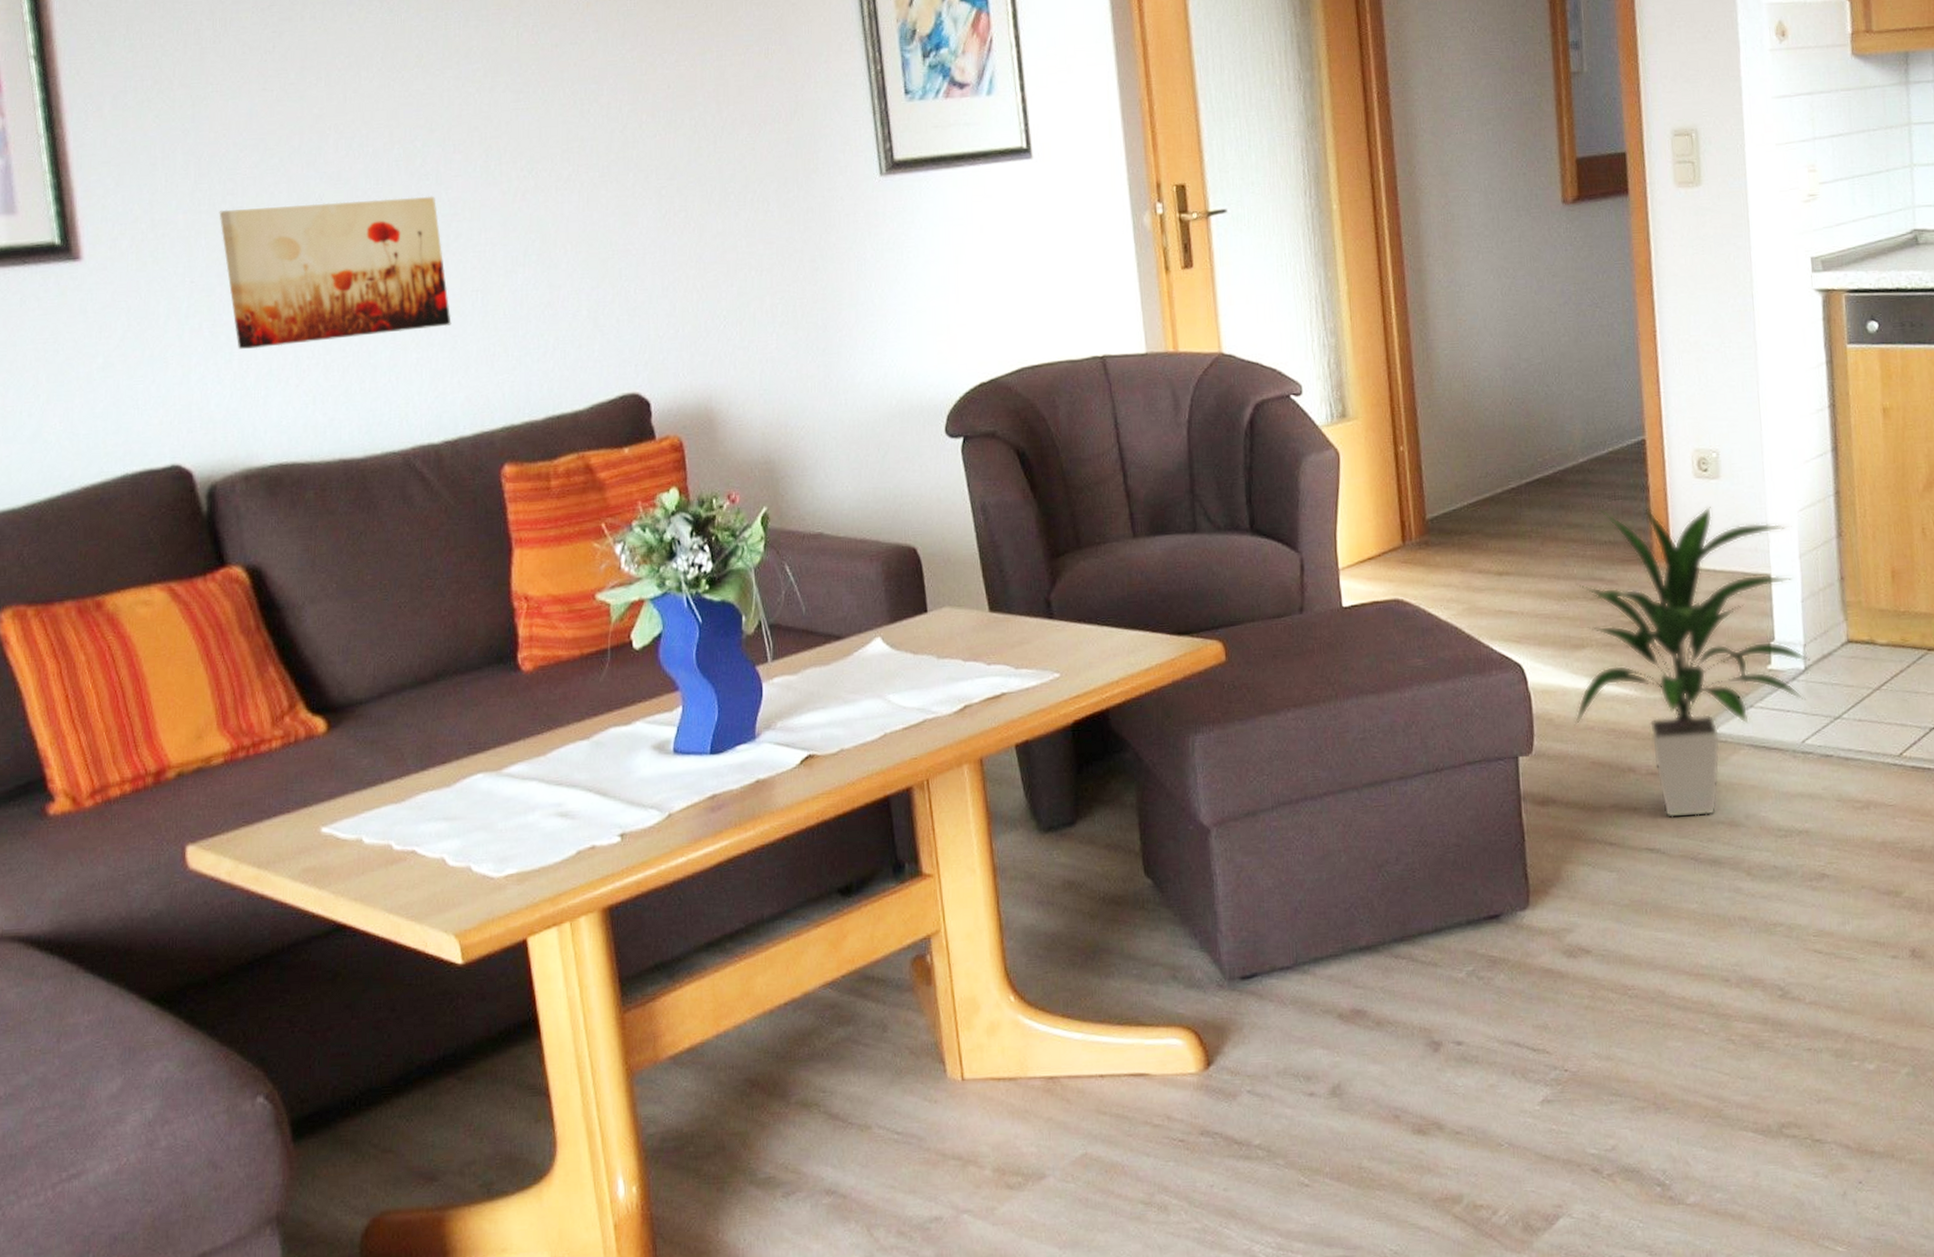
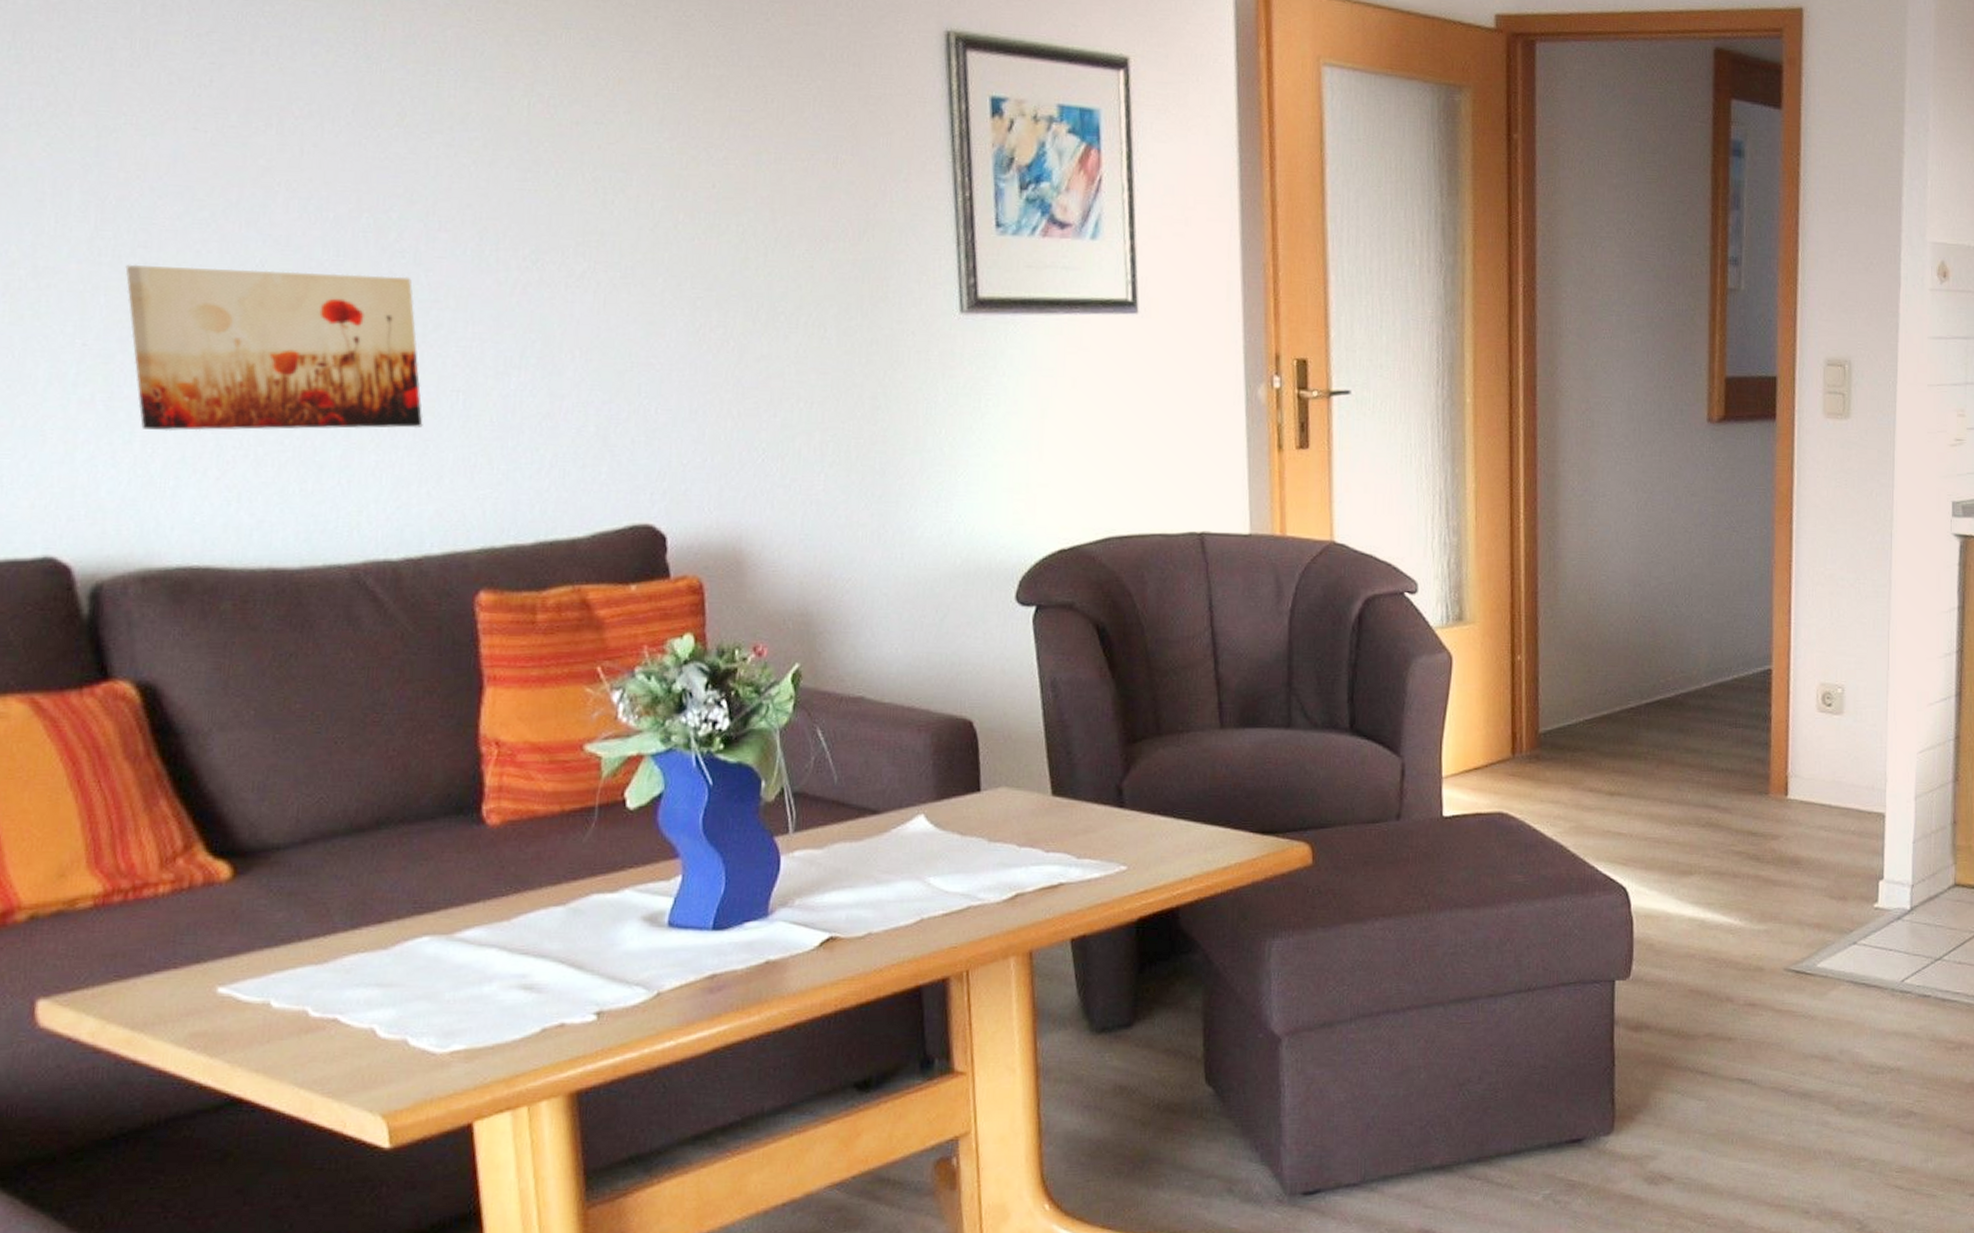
indoor plant: present [1574,505,1810,819] -> none [1675,732,1916,1050]

